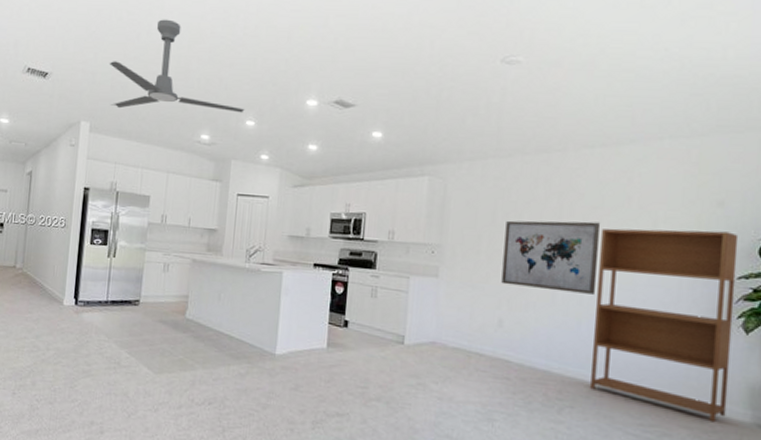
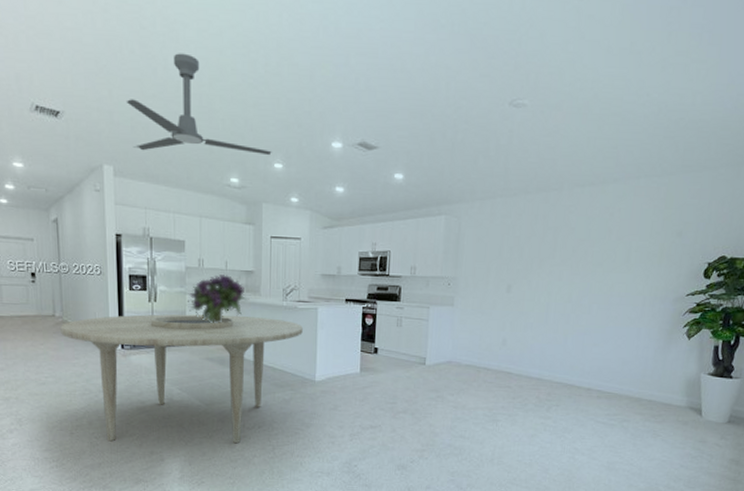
dining table: none [19,270,265,421] -> present [60,314,303,444]
bouquet: none [145,232,210,283] -> present [186,274,250,323]
wall art: present [501,220,600,294] -> none [506,252,586,314]
bookshelf: present [590,228,739,423] -> none [572,257,690,409]

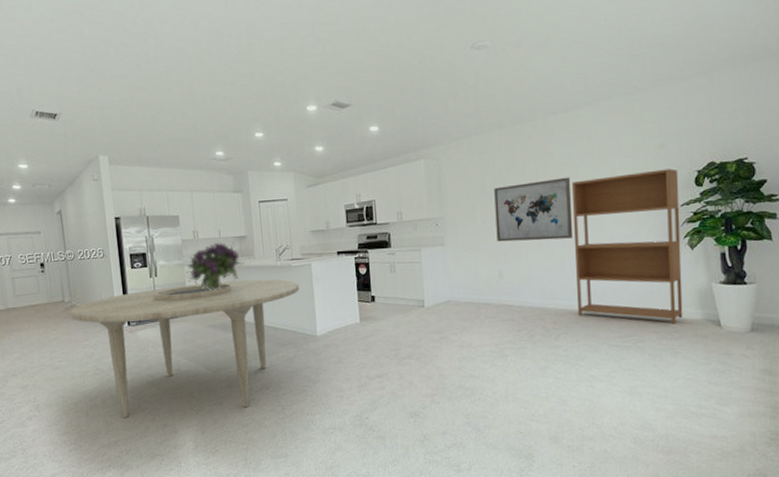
ceiling fan: present [126,53,272,156] -> none [115,46,252,139]
wall art: none [506,252,586,314] -> present [494,177,573,242]
bookshelf: none [572,257,690,409] -> present [571,168,683,325]

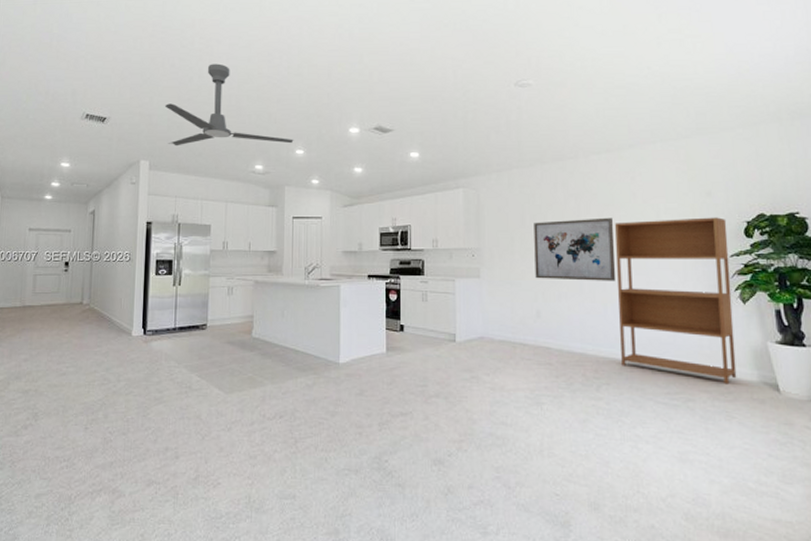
dining table: present [70,279,299,419] -> none [86,296,325,437]
ceiling fan: none [115,46,252,139] -> present [164,63,294,146]
bouquet: present [185,243,245,291] -> none [210,256,272,305]

